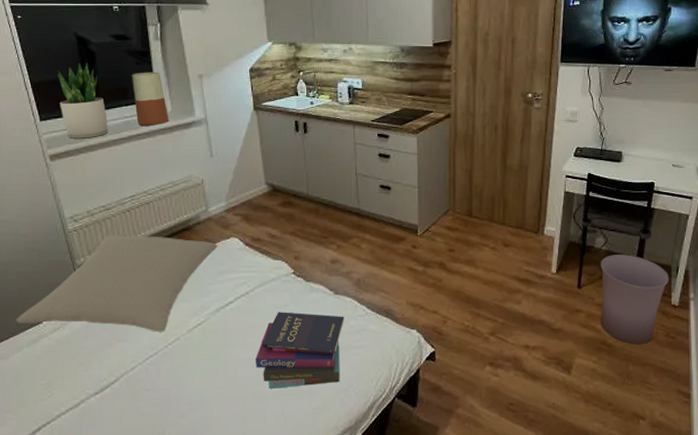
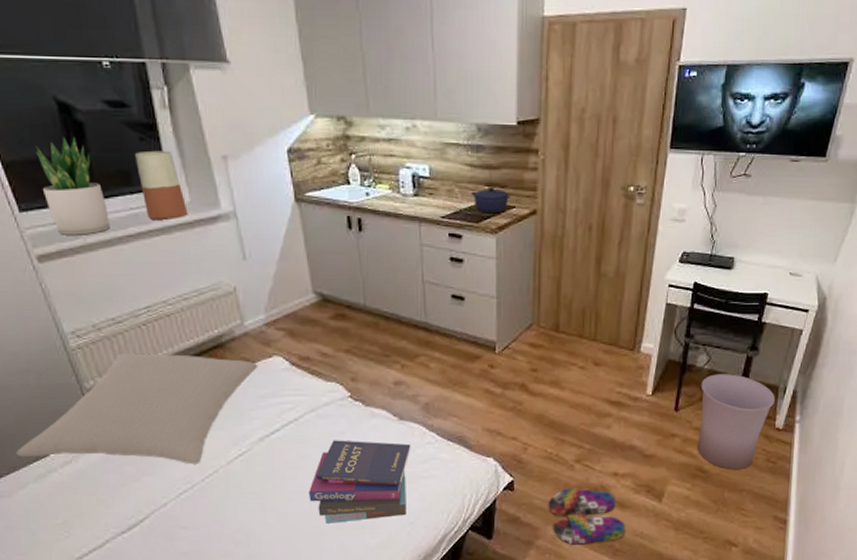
cooking pot: none [396,96,429,118] -> present [471,187,511,214]
slippers: none [466,358,538,414] -> present [548,487,626,545]

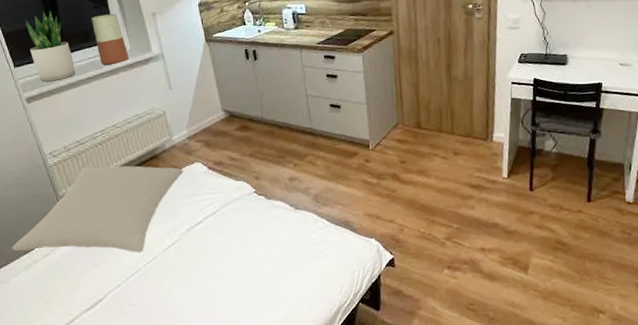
books: present [309,440,411,523] -> none [227,228,306,299]
cooking pot: present [471,187,511,214] -> none [339,16,372,38]
slippers: present [548,487,626,545] -> none [425,261,498,314]
waste bin: present [697,374,775,470] -> none [551,155,622,242]

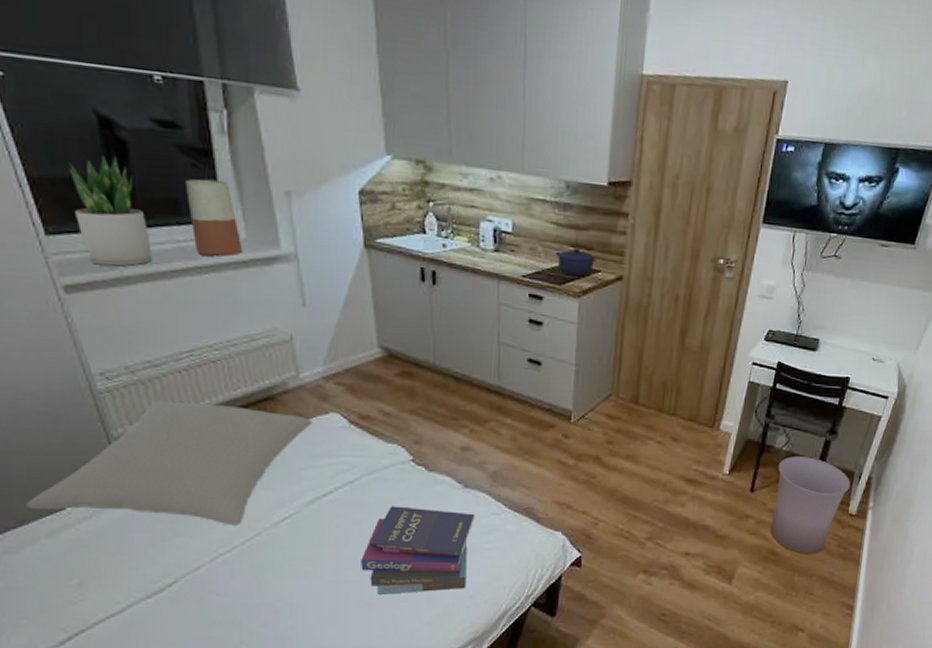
books: none [227,228,306,299] -> present [361,506,475,595]
cooking pot: none [339,16,372,38] -> present [555,248,597,277]
waste bin: none [551,155,622,242] -> present [770,456,850,554]

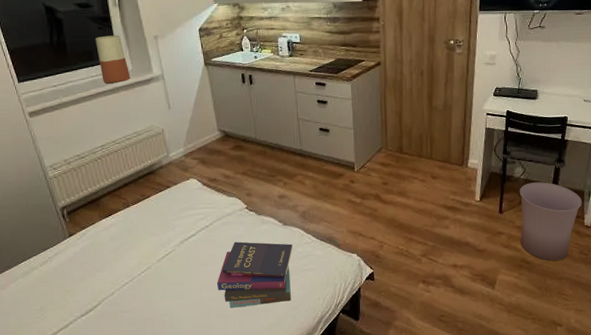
pillow: present [26,400,313,526] -> none [10,179,179,263]
planter: present [68,155,152,267] -> none [30,29,78,97]
cooking pot: present [555,248,597,277] -> none [331,47,361,67]

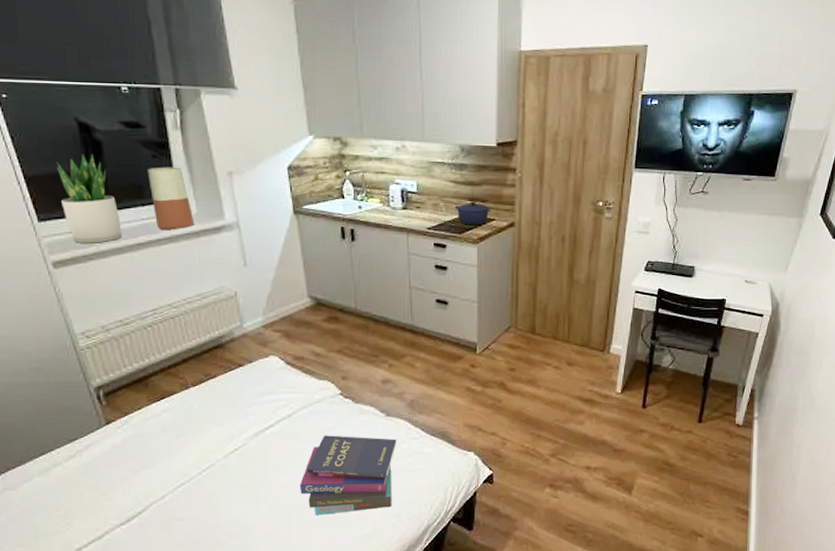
planter: none [30,29,78,97] -> present [55,154,122,243]
cooking pot: none [331,47,361,67] -> present [454,201,492,226]
waste bin: present [519,182,582,261] -> none [663,373,734,464]

